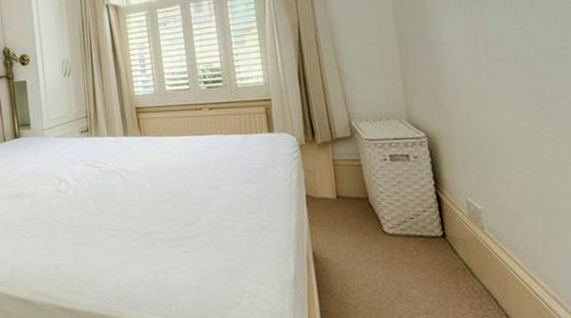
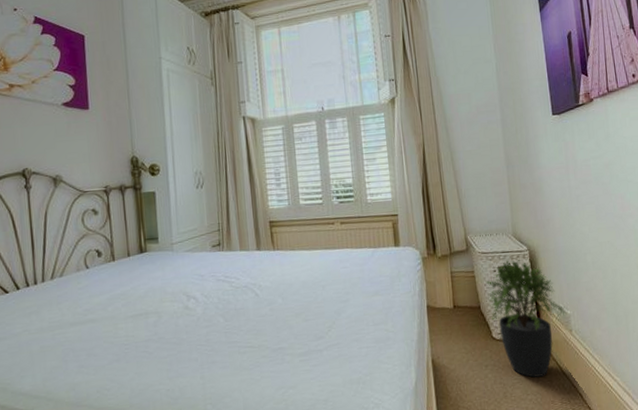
potted plant: none [374,148,479,278] -> present [485,260,568,378]

